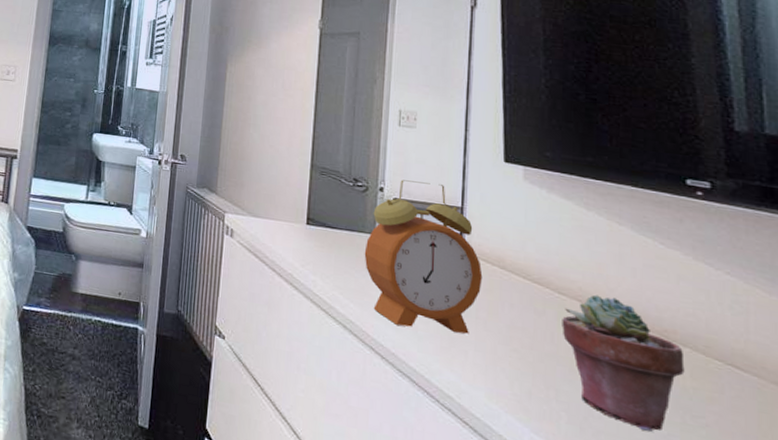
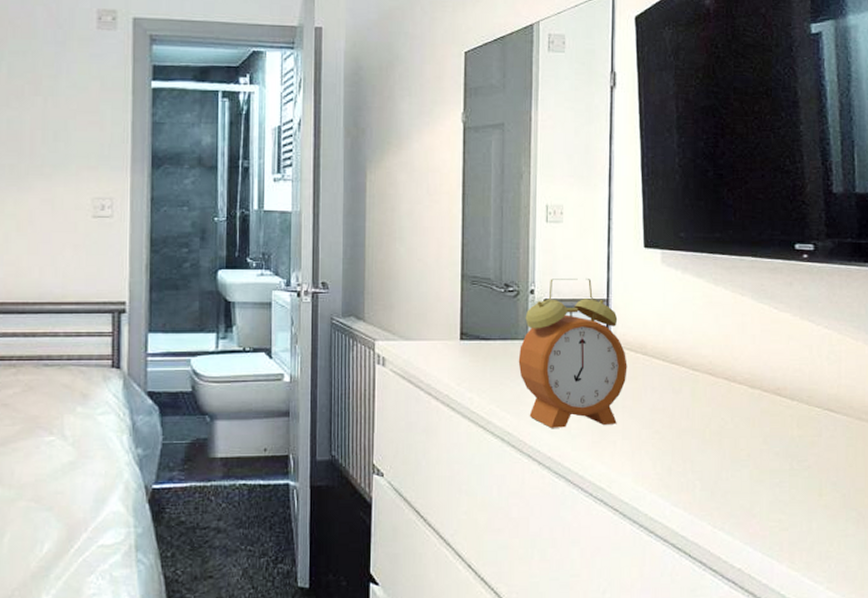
potted succulent: present [562,294,685,432] -> none [696,366,793,482]

